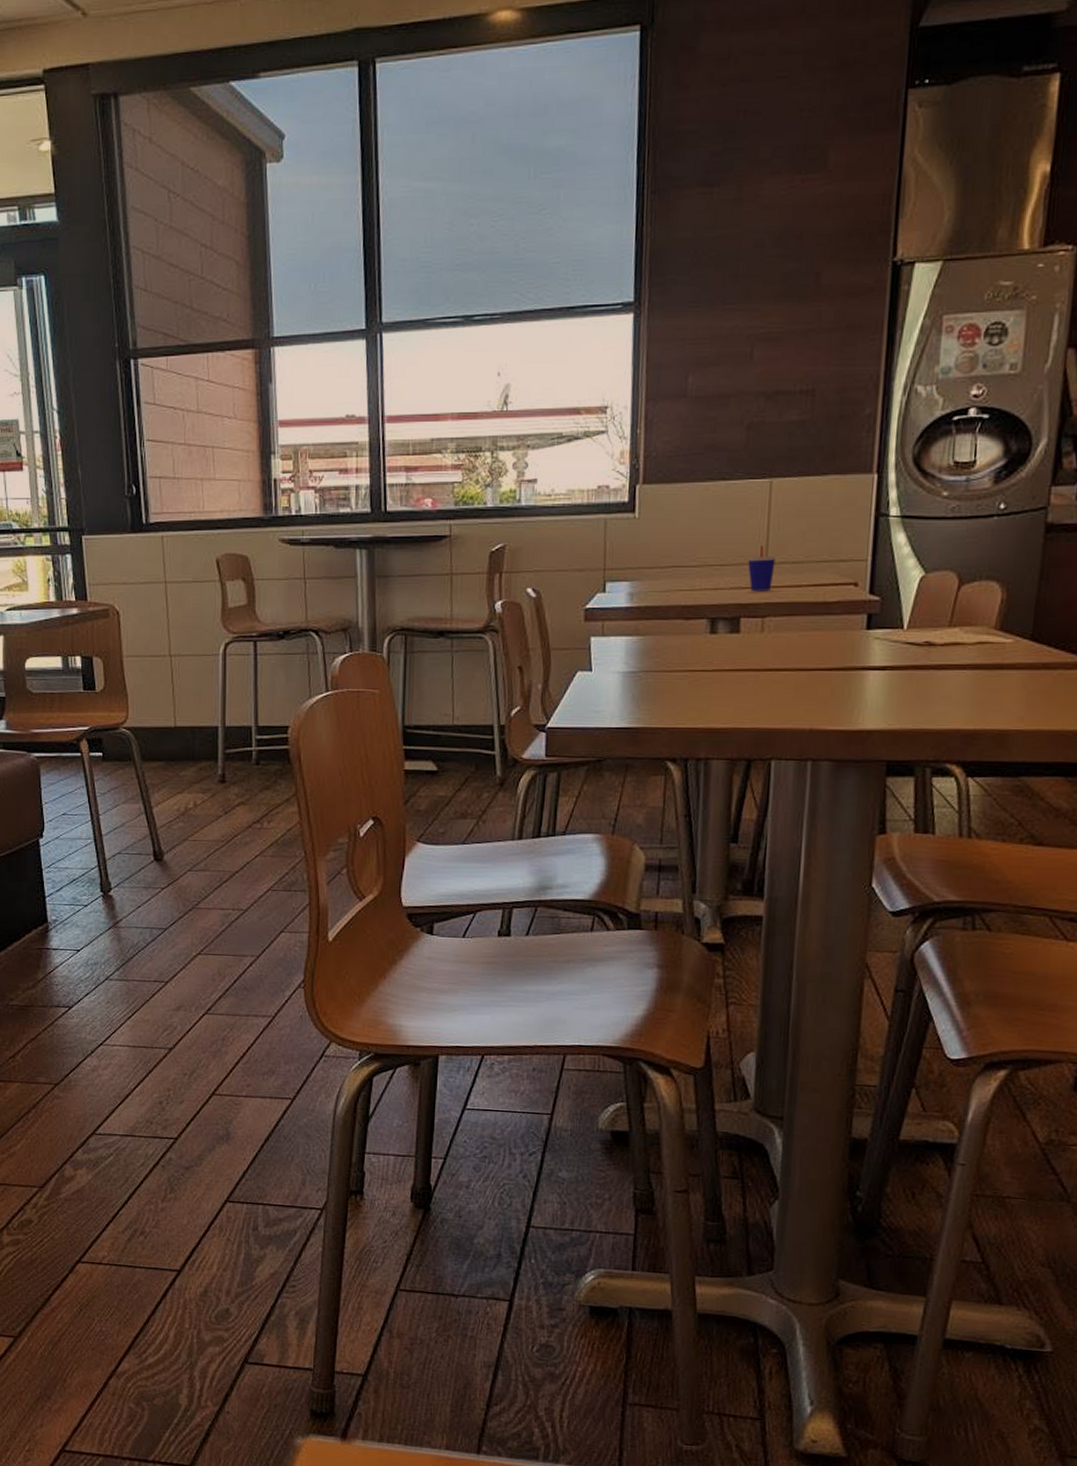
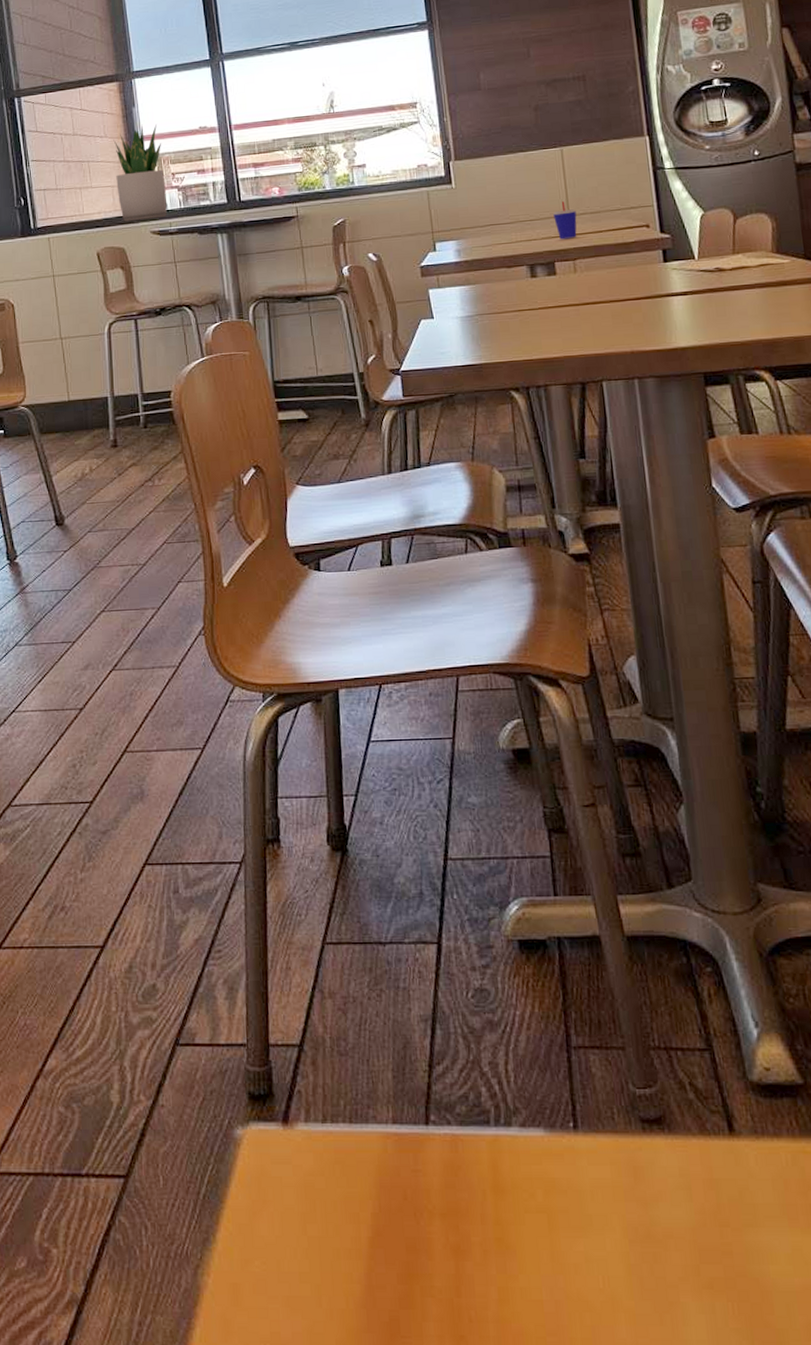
planter: none [244,405,301,525] -> present [113,124,167,222]

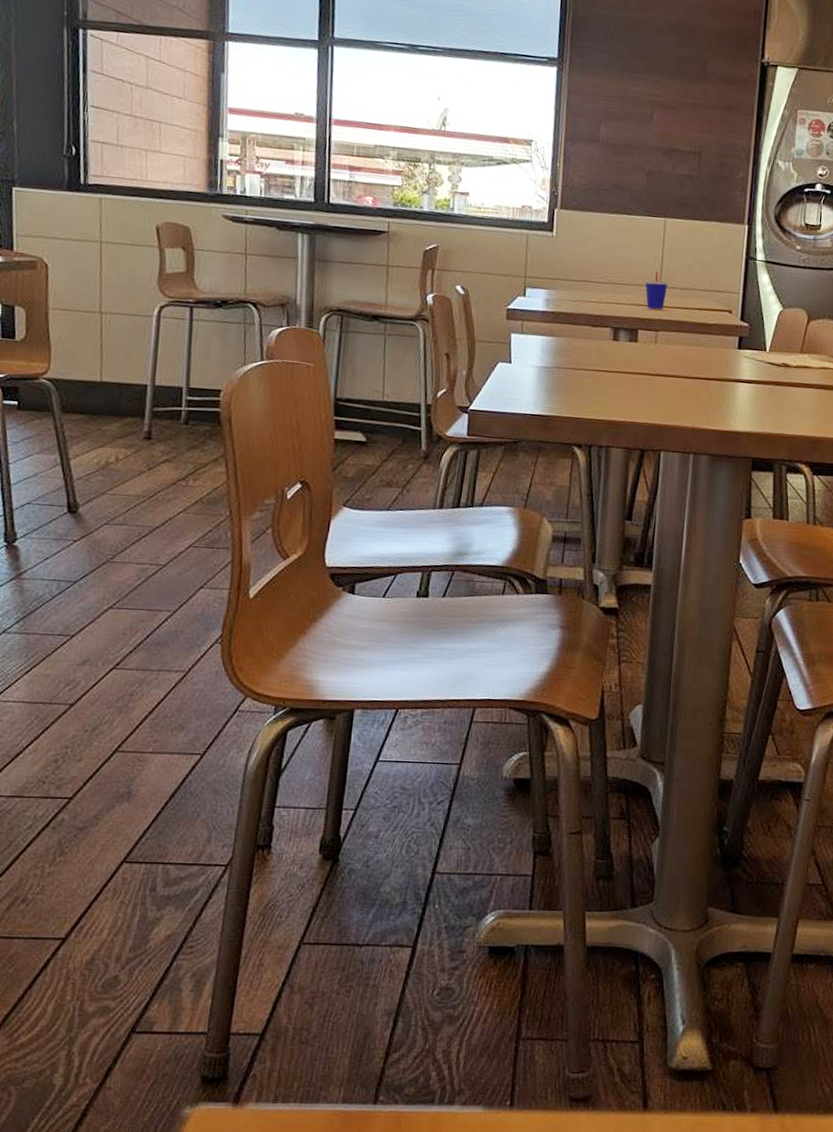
planter: present [113,124,167,222] -> none [190,94,250,203]

